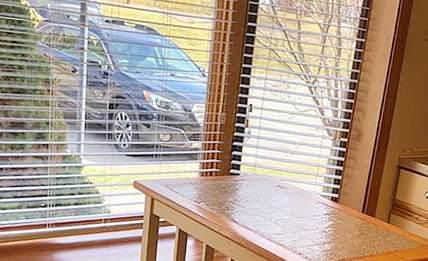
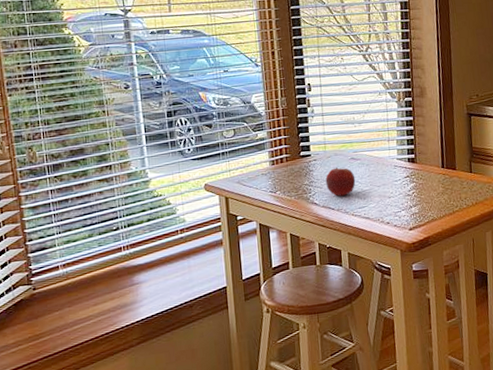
fruit: none [249,191,278,220] -> present [325,167,356,197]

